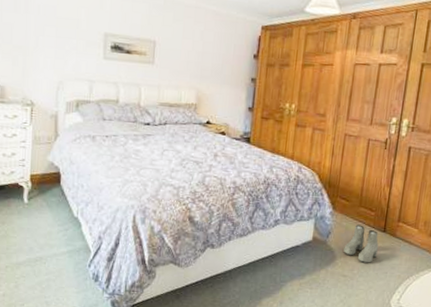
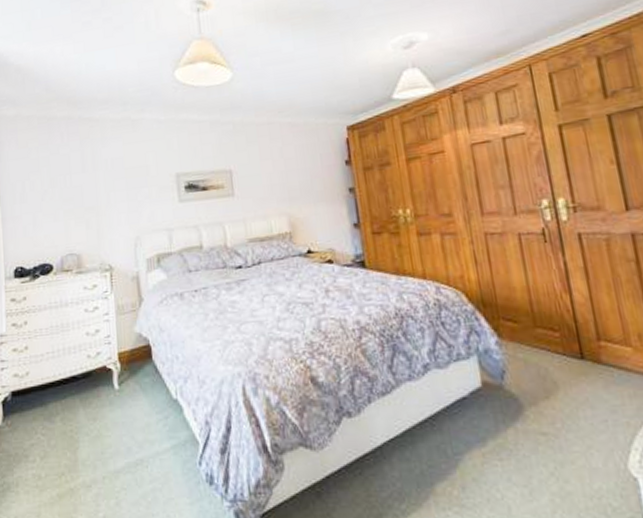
boots: present [343,225,379,263] -> none [530,353,583,410]

